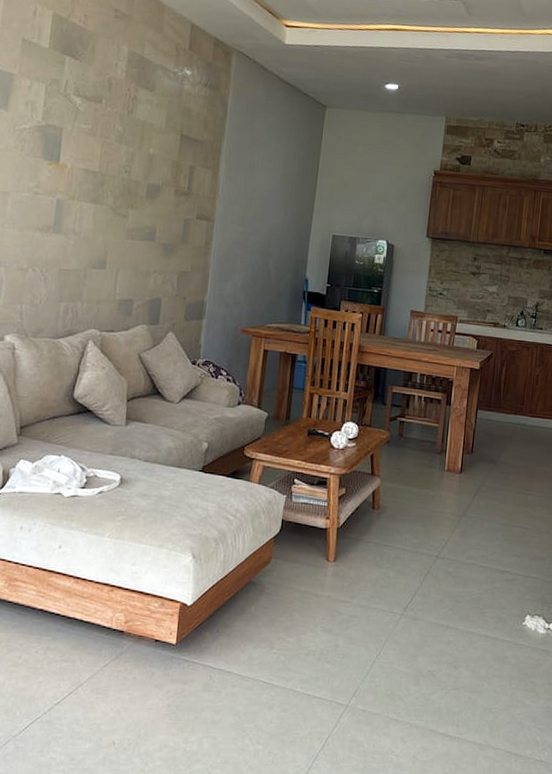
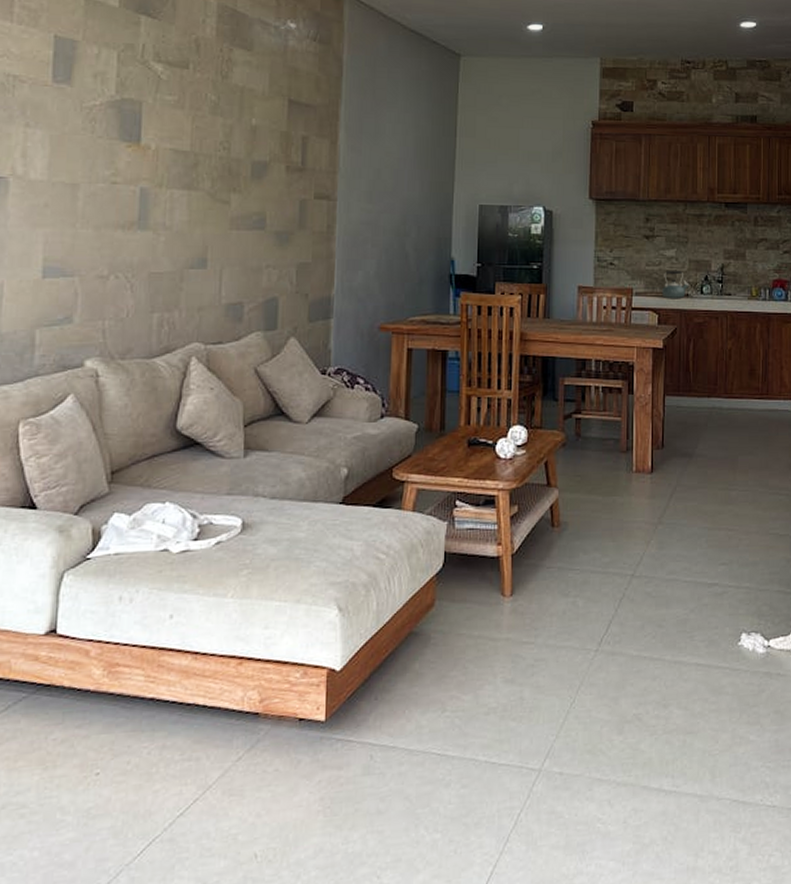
kettle: none [482,303,507,329] -> present [661,270,690,299]

